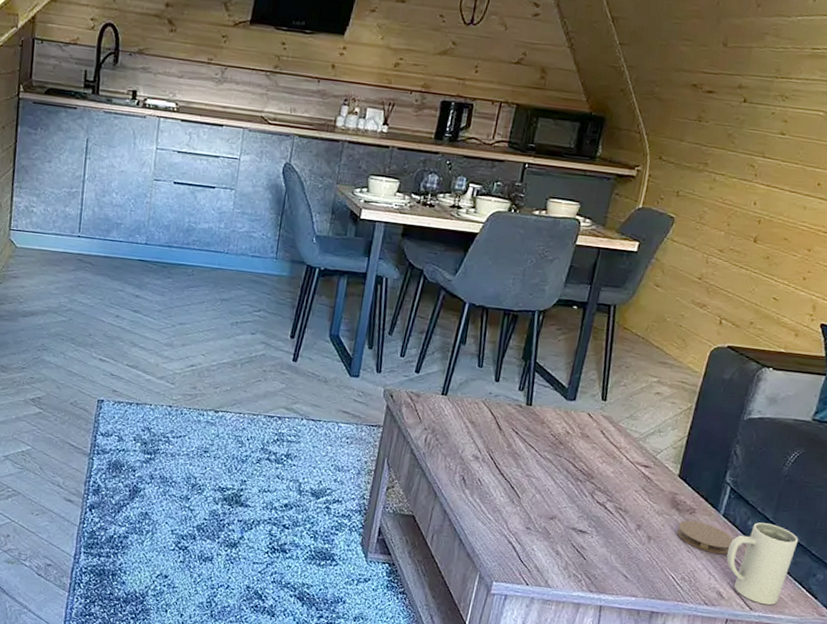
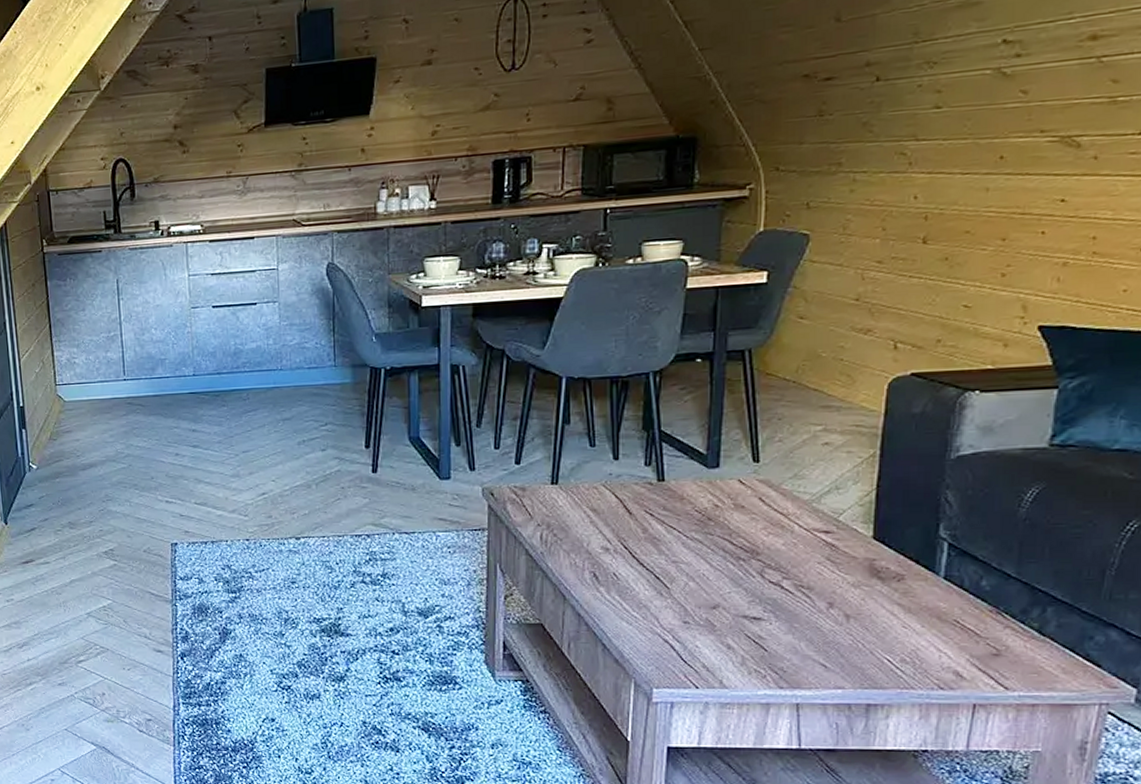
coaster: present [677,520,734,555] -> none [884,589,965,626]
mug: present [726,522,799,605] -> none [959,581,1059,682]

